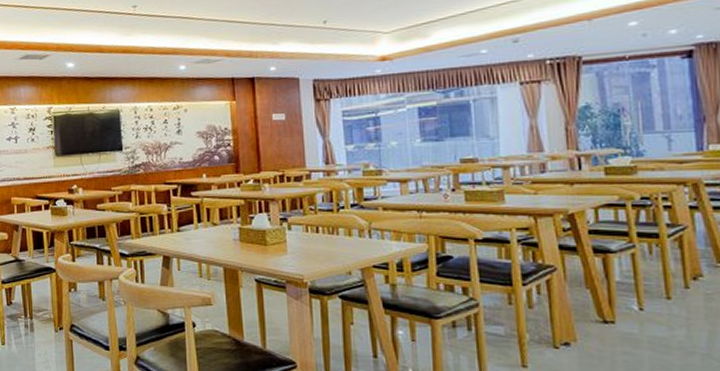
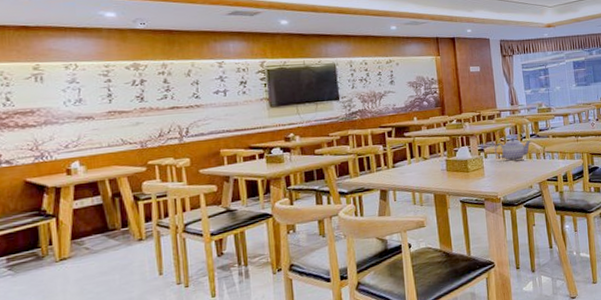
teapot: none [301,205,352,238] -> present [494,137,531,162]

